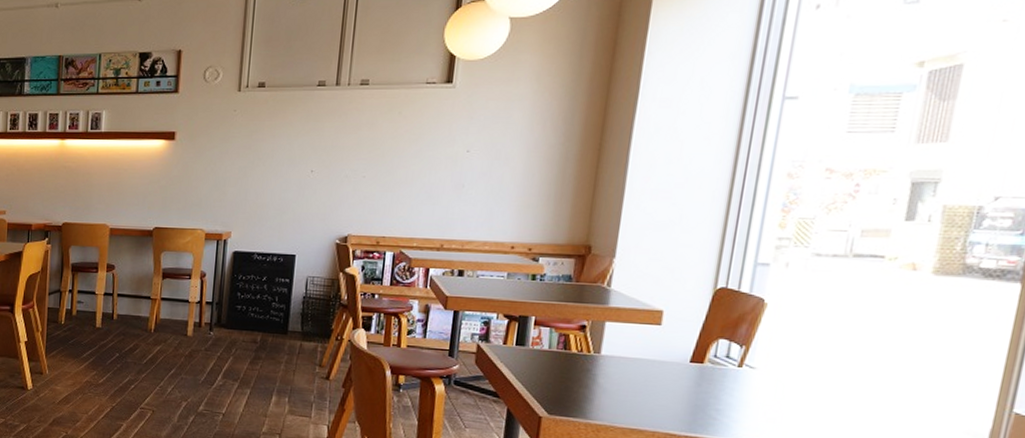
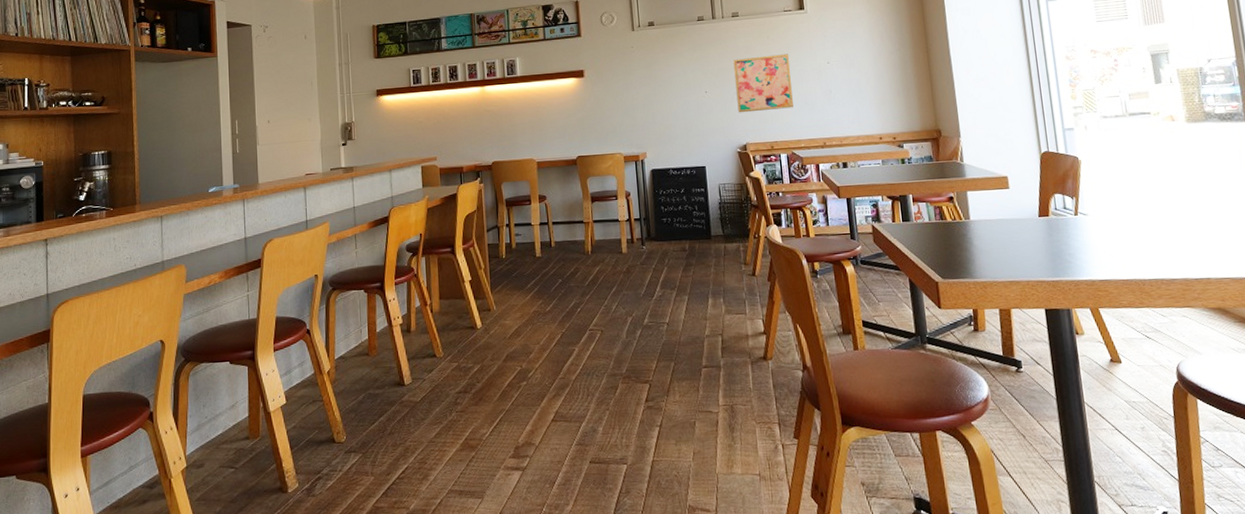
wall art: none [345,135,420,200] -> present [733,54,793,113]

